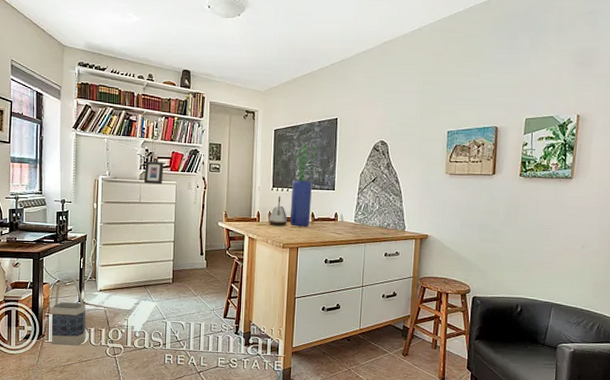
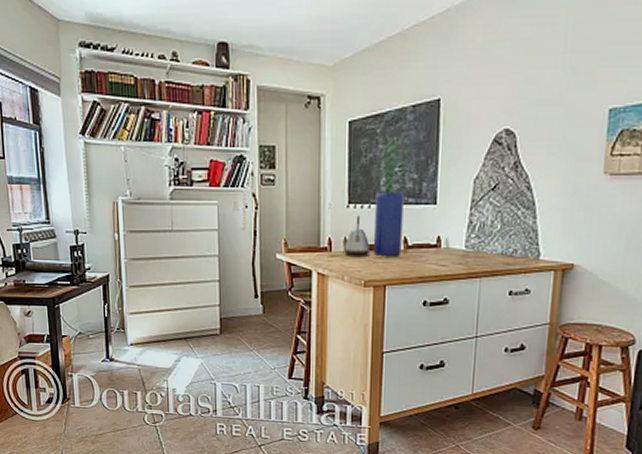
bag: present [51,276,86,346] -> none [75,327,119,412]
picture frame: present [144,161,164,185] -> none [175,174,201,206]

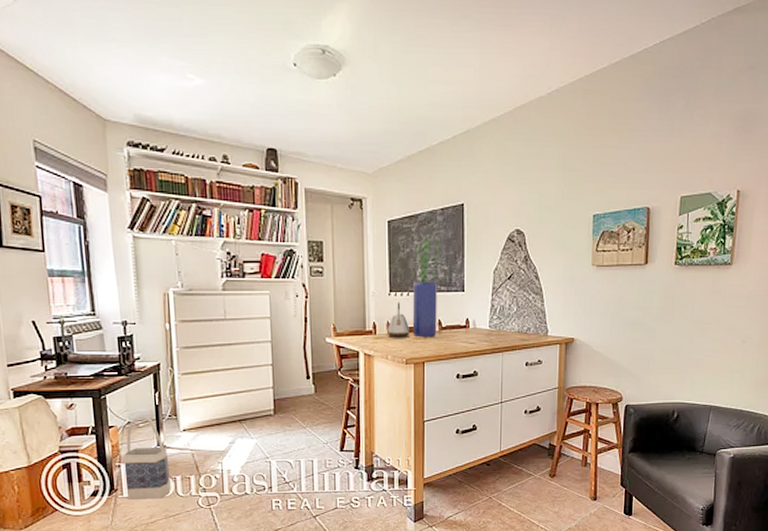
bag: none [75,327,119,412] -> present [123,416,171,500]

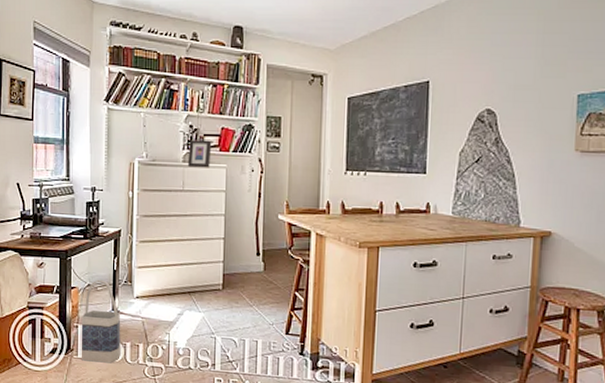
picture frame: none [227,267,253,296] -> present [188,140,212,168]
kettle: present [387,302,411,339] -> none [341,181,366,221]
vase: present [412,233,441,338] -> none [367,110,403,221]

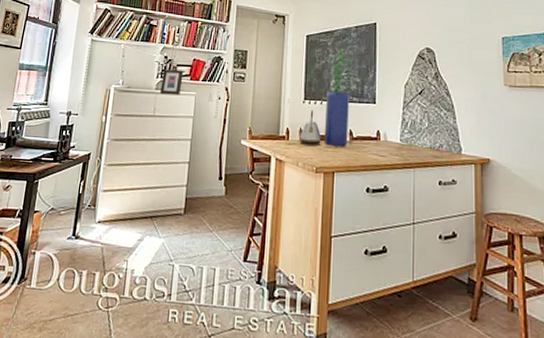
bag: present [81,279,121,363] -> none [33,203,80,294]
kettle: none [341,181,366,221] -> present [299,110,322,147]
vase: none [367,110,403,221] -> present [323,47,355,147]

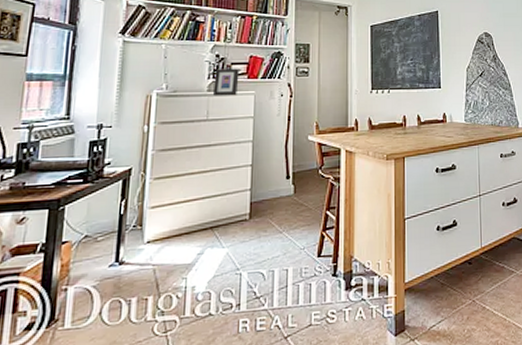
kettle: present [299,110,322,147] -> none [369,99,391,135]
vase: present [323,47,355,147] -> none [393,36,419,133]

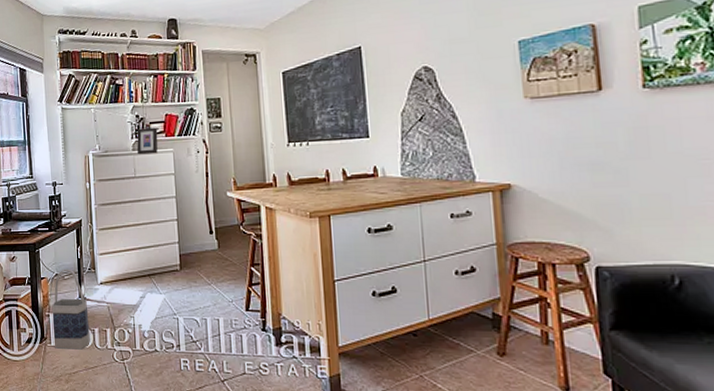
bag: none [68,227,126,332] -> present [52,269,90,350]

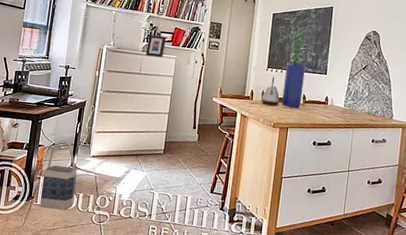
kettle: none [288,152,313,191] -> present [261,76,280,107]
vase: none [312,79,342,189] -> present [281,26,313,109]

